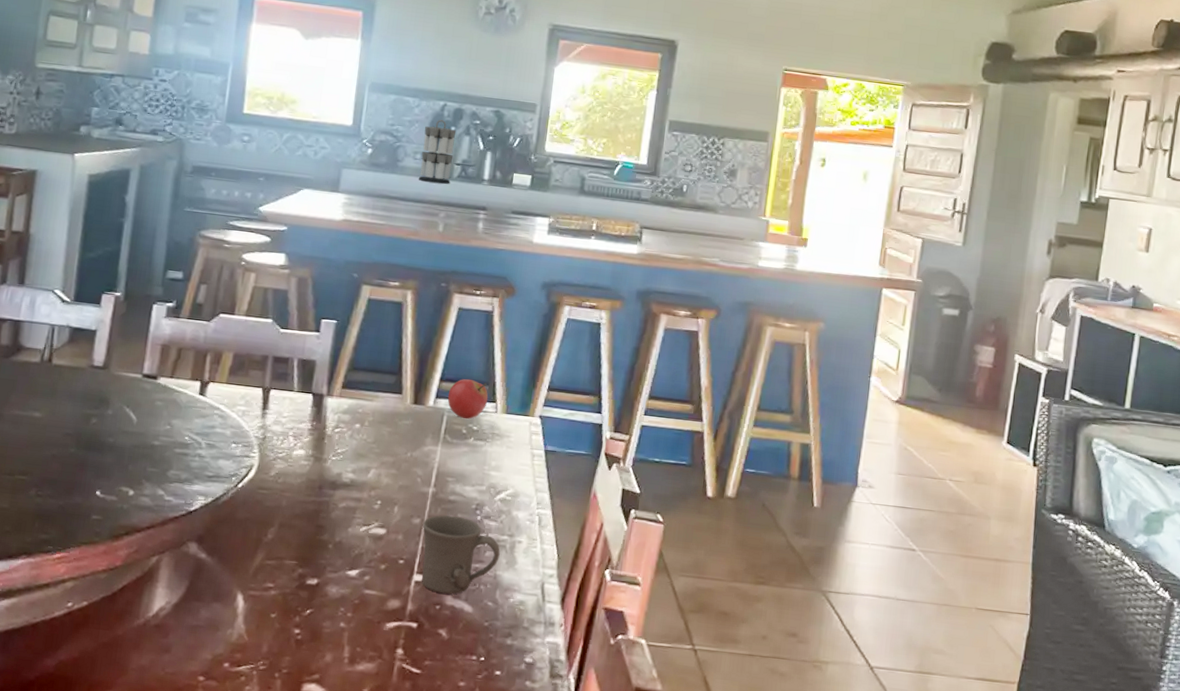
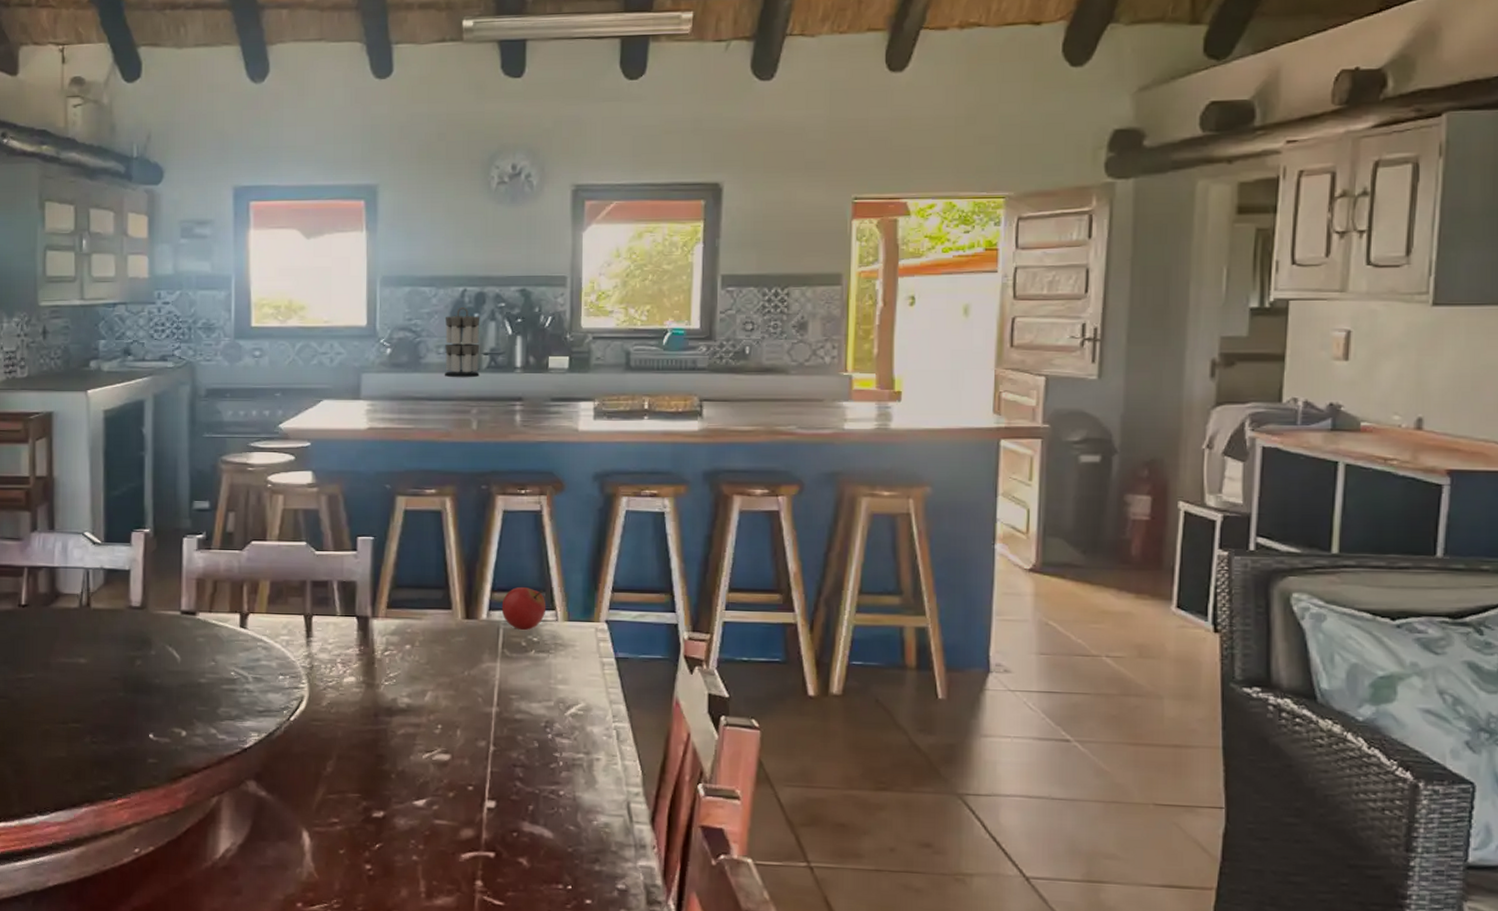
mug: present [422,515,500,594] -> none [488,735,577,820]

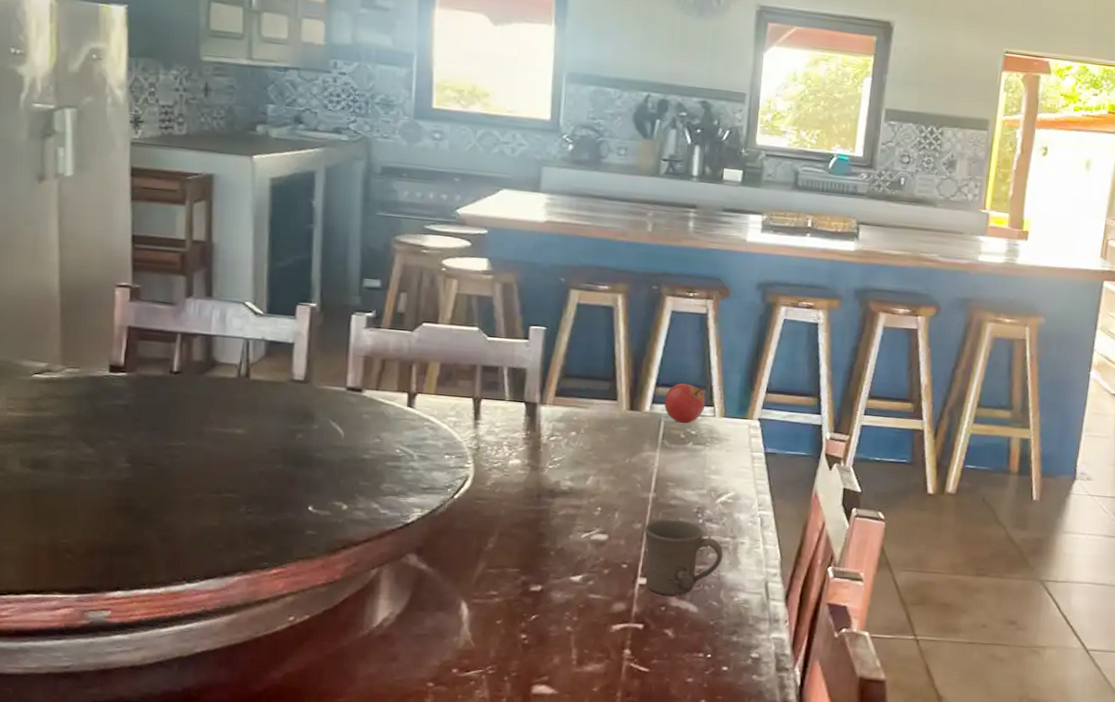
spice rack: present [444,308,480,378] -> none [623,112,662,182]
mug: none [488,735,577,820] -> present [644,519,723,596]

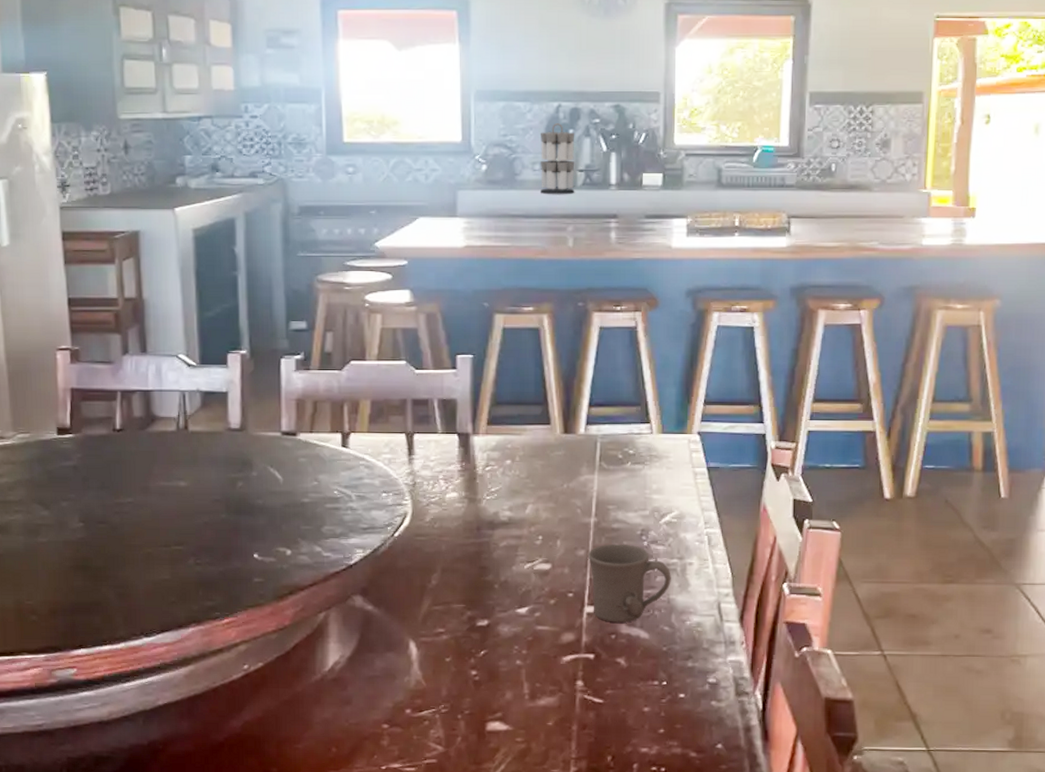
spice rack: none [623,112,662,182] -> present [540,123,575,195]
fruit: present [664,383,706,423] -> none [599,401,642,443]

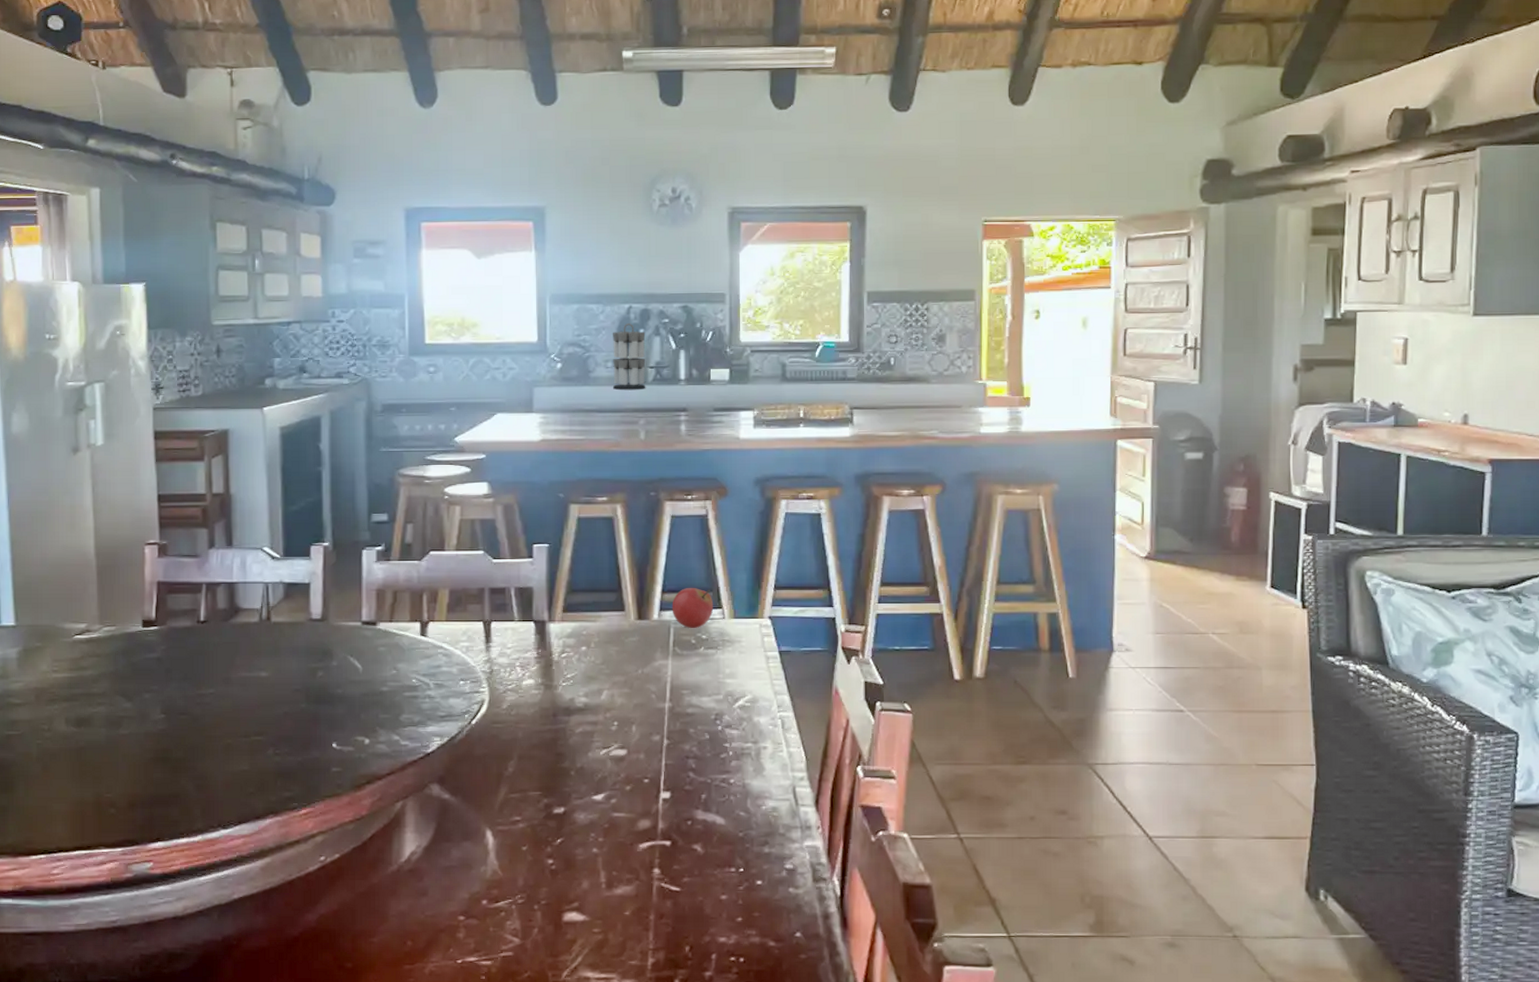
mug: present [587,543,671,623] -> none [662,728,746,808]
fruit: none [599,401,642,443] -> present [672,587,714,628]

